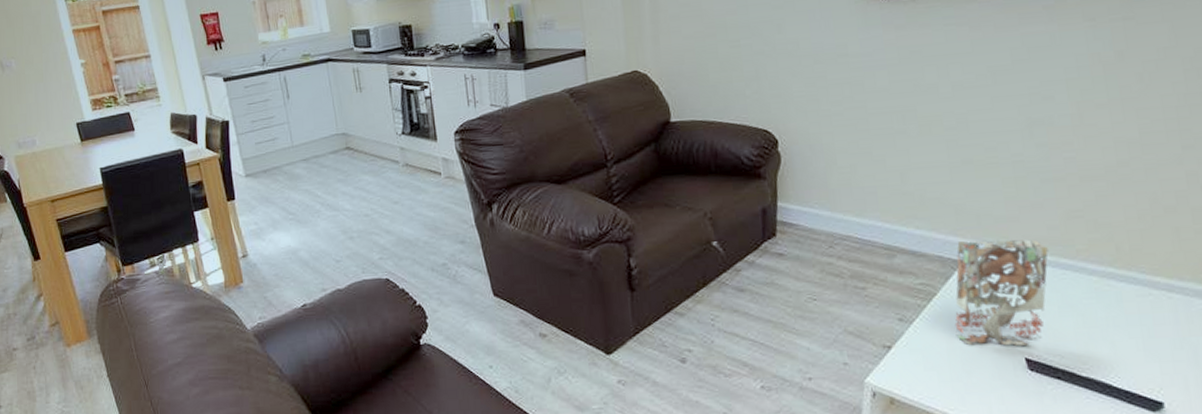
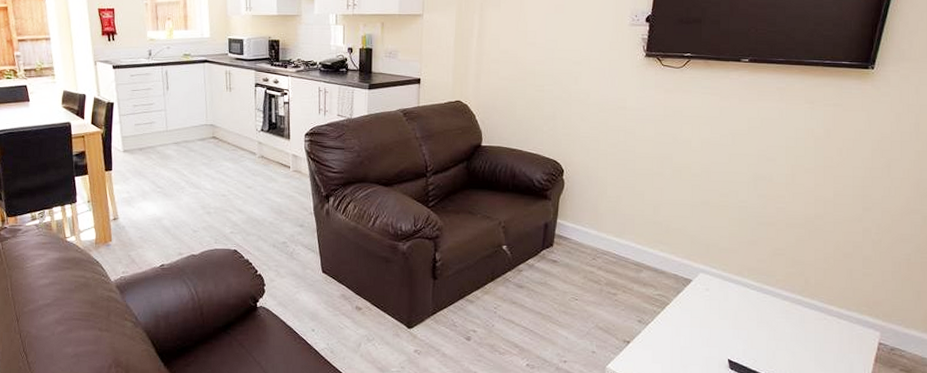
book: present [954,239,1048,346] -> none [679,265,756,350]

